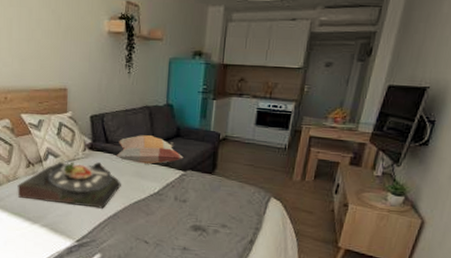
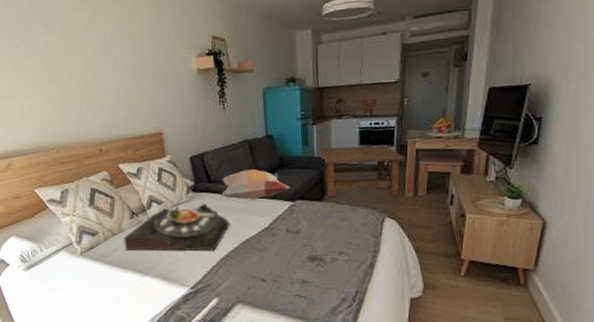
coffee table: none [216,124,299,179] -> present [320,145,406,198]

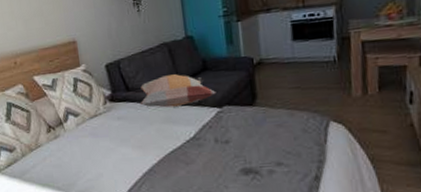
serving tray: present [123,203,230,252] -> none [41,113,152,167]
coffee table: present [320,145,406,198] -> none [247,38,350,102]

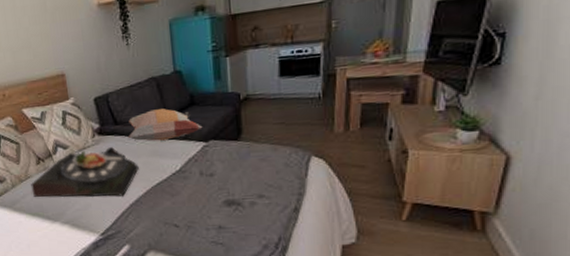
serving tray: none [41,113,152,167] -> present [31,146,139,197]

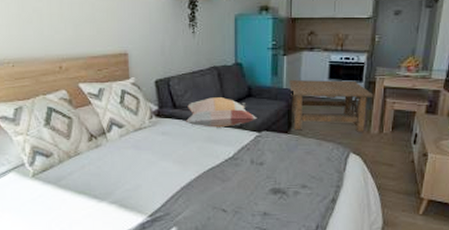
serving tray: present [31,146,139,197] -> none [80,129,193,179]
coffee table: none [235,75,335,137] -> present [289,80,374,132]

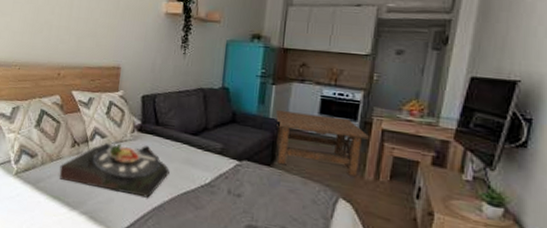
serving tray: none [80,129,193,179] -> present [59,143,170,198]
decorative pillow: present [185,97,257,128] -> none [165,118,239,151]

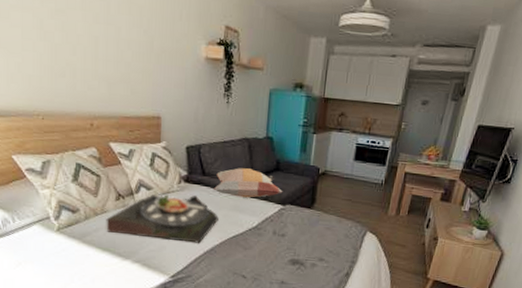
decorative pillow: none [165,118,239,151] -> present [213,168,283,198]
coffee table: present [276,110,370,177] -> none [316,158,395,213]

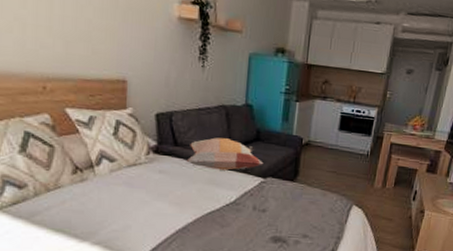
serving tray: present [106,194,219,243] -> none [60,167,192,221]

